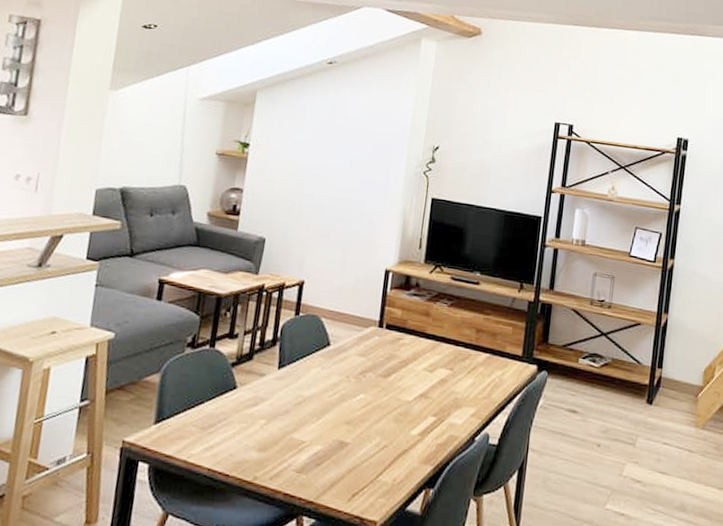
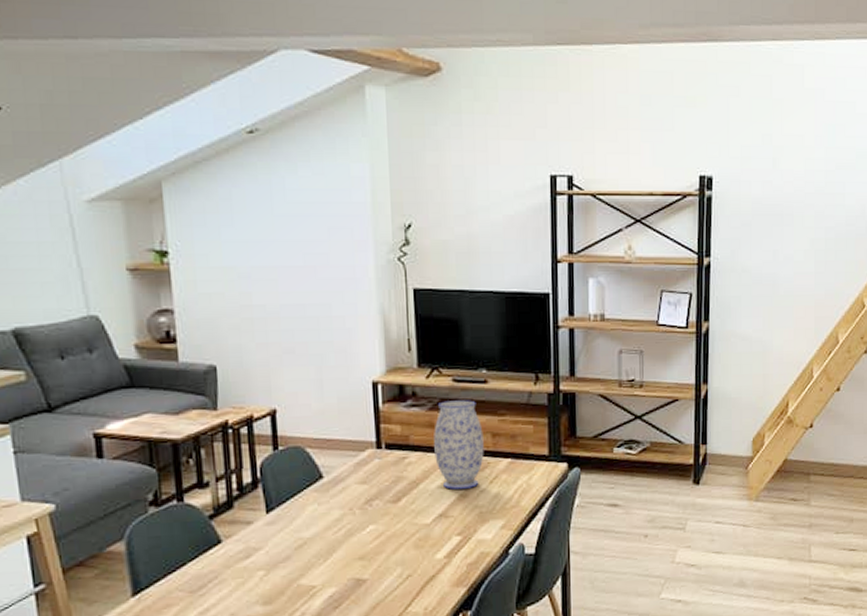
vase: none [425,295,469,375] -> present [434,400,484,490]

